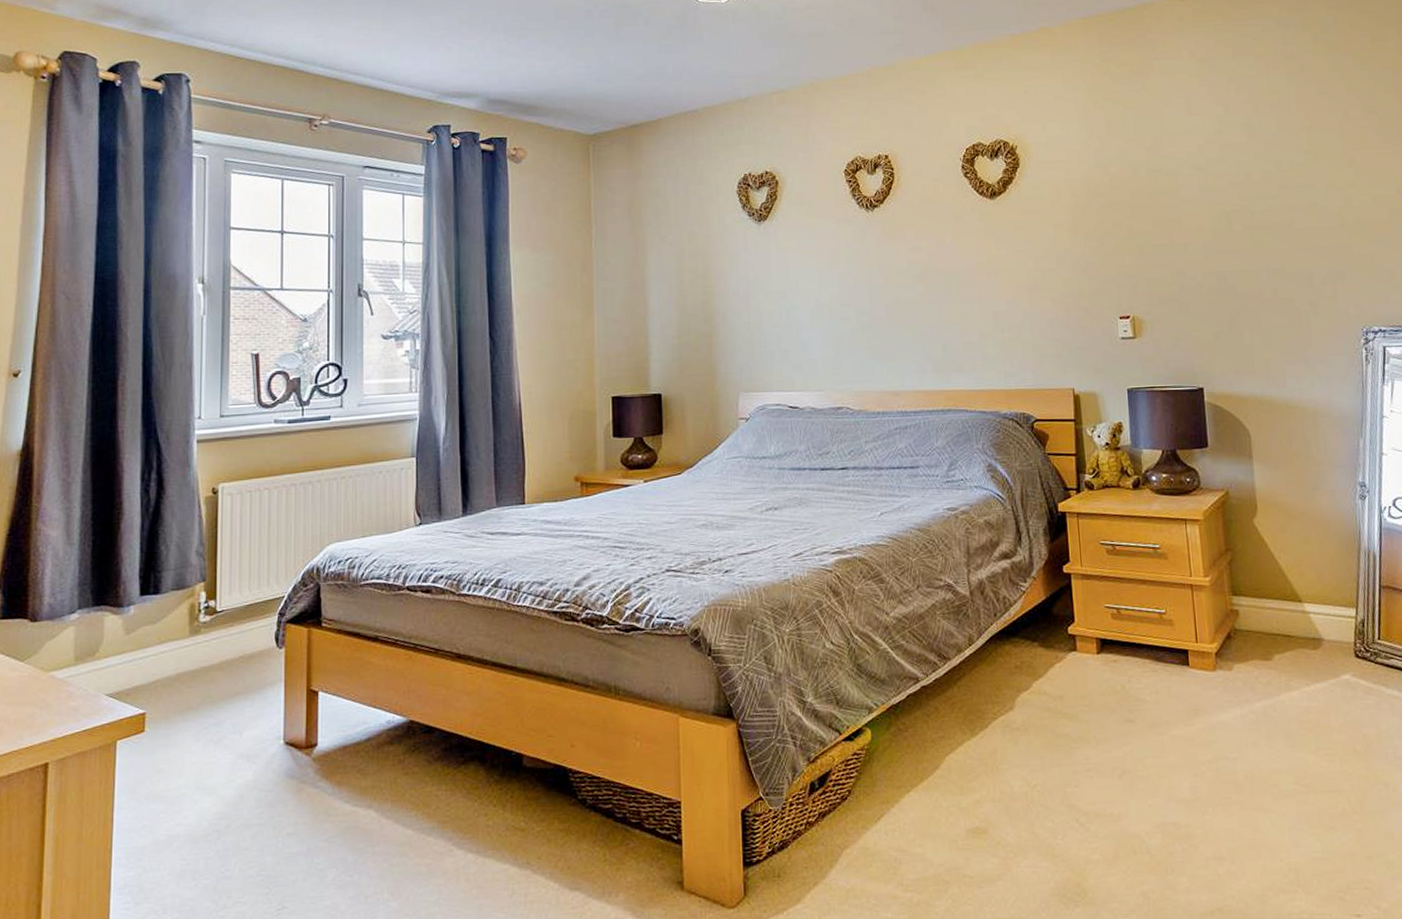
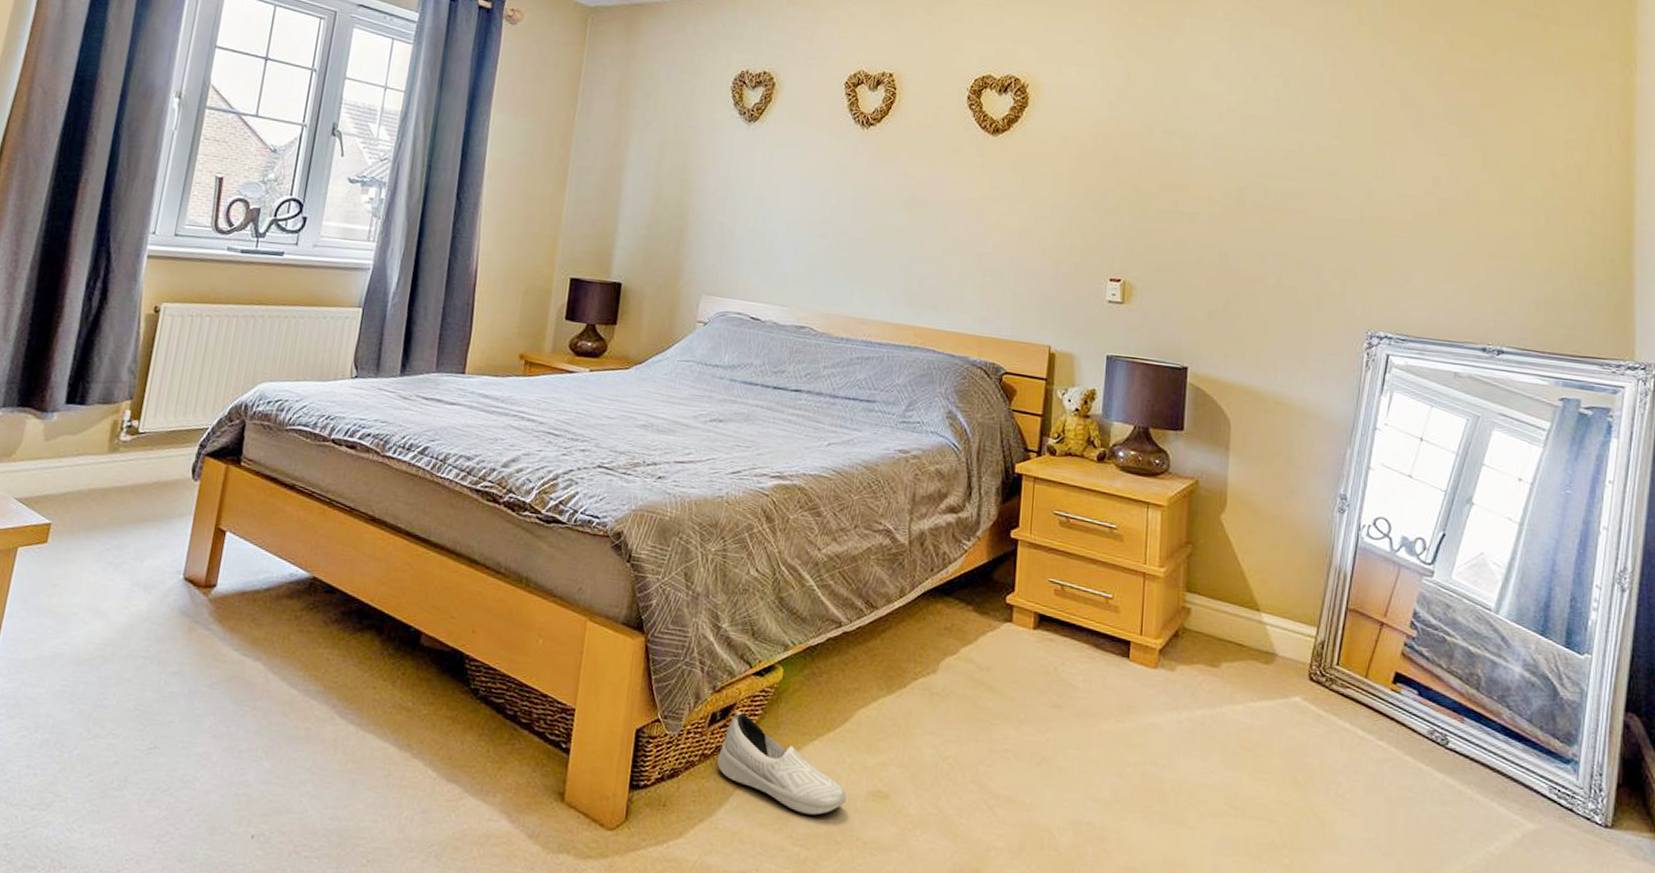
shoe: none [822,777,948,861] -> present [717,711,847,815]

